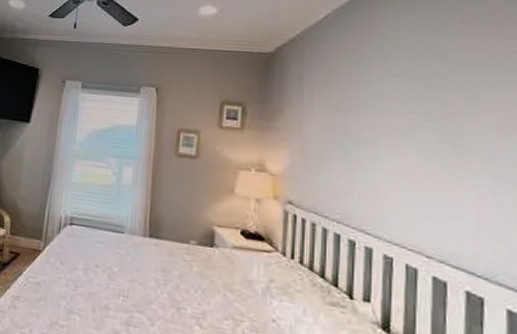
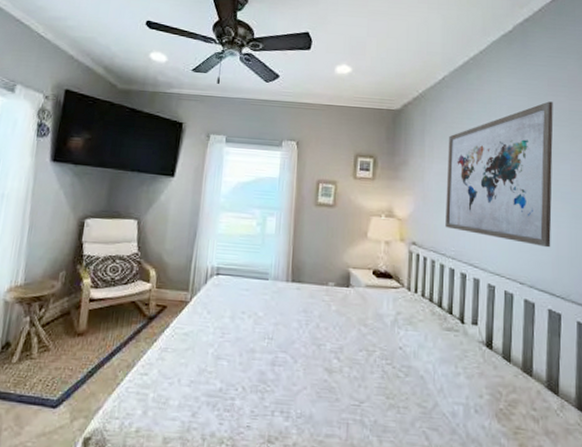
wall art: none [329,40,470,216] -> present [445,101,553,248]

